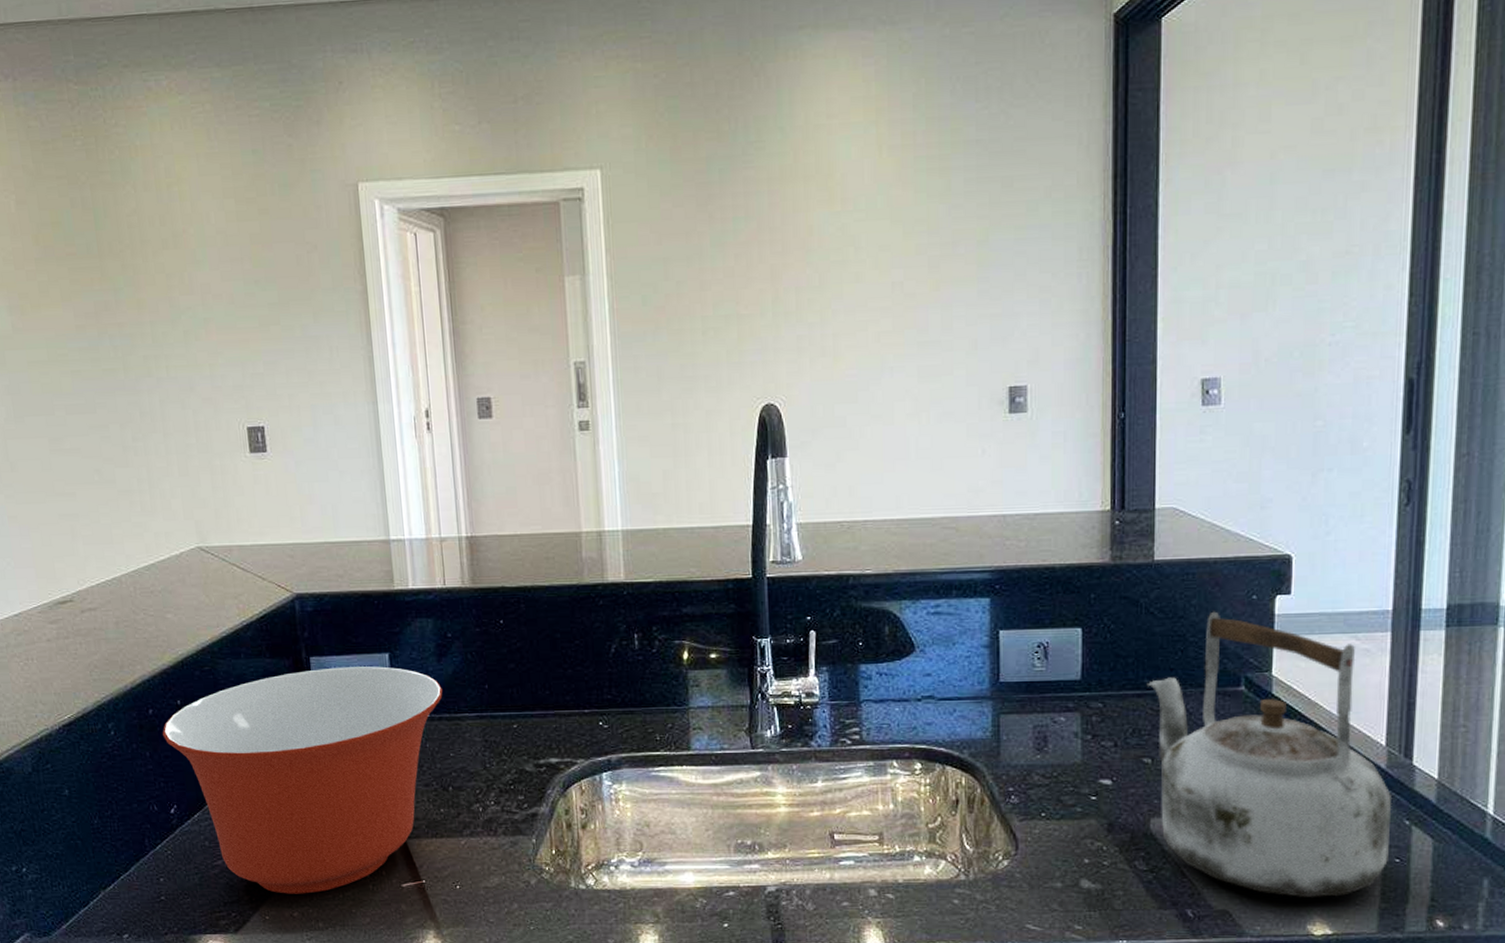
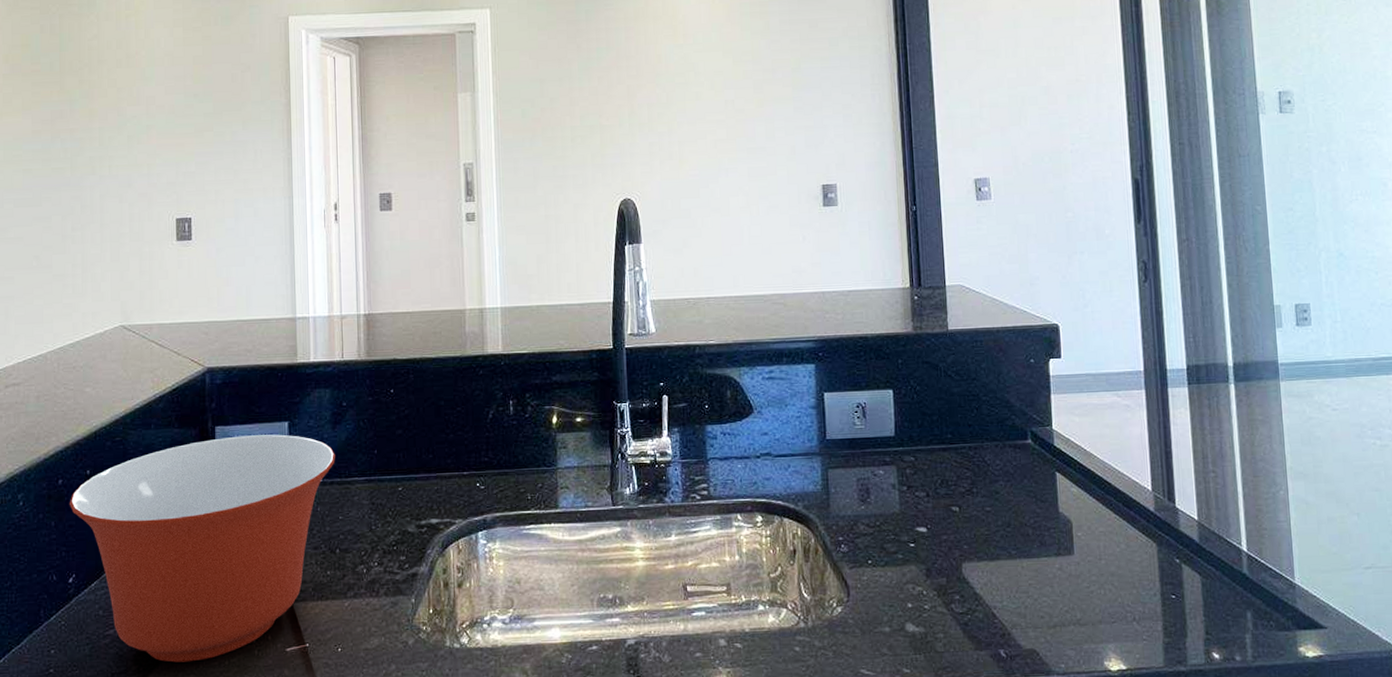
kettle: present [1146,611,1393,897] -> none [950,373,1166,634]

